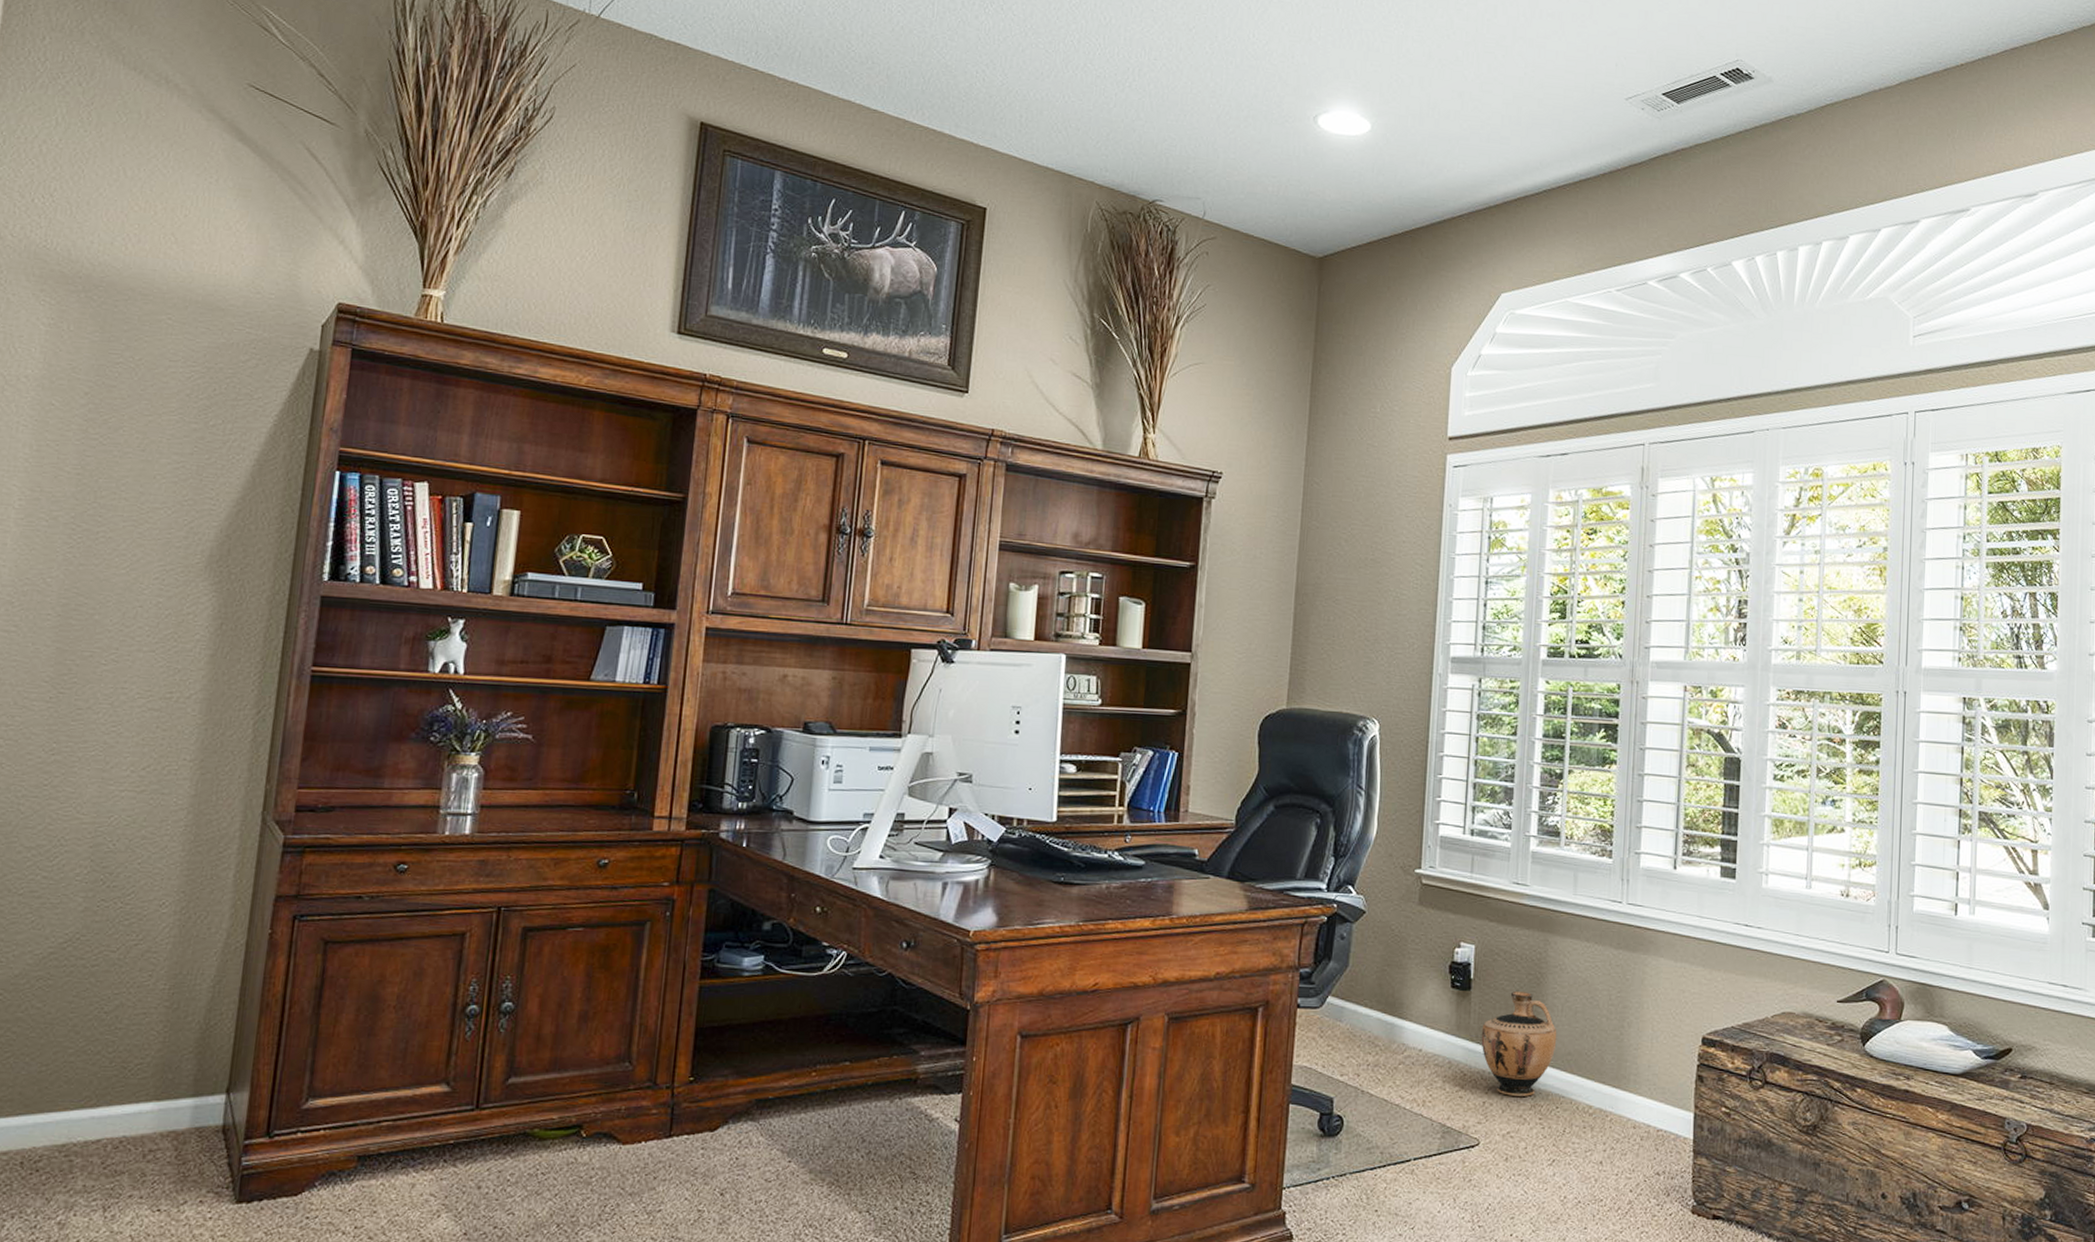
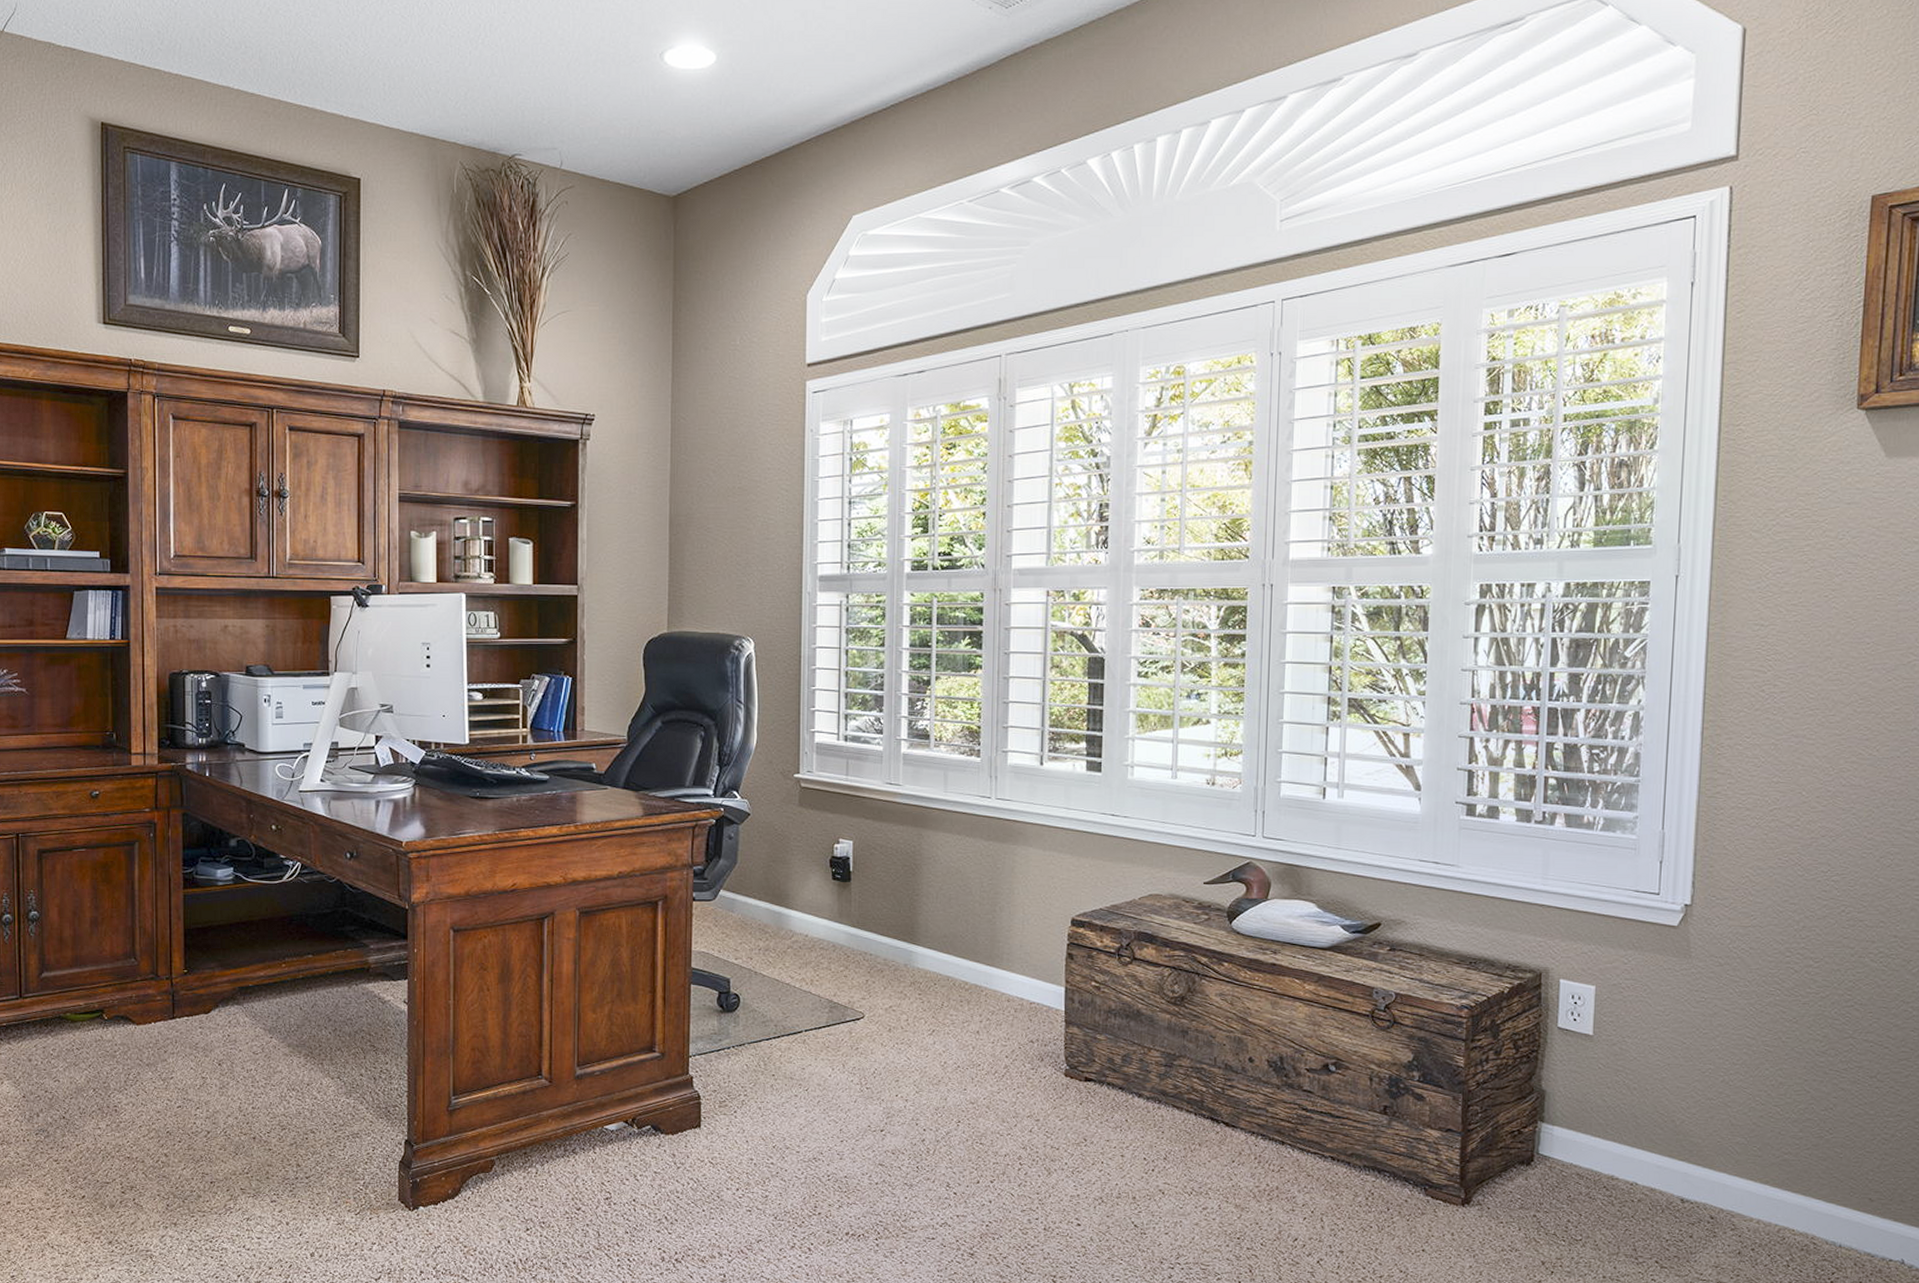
ceramic jug: present [1481,991,1557,1096] -> none [862,882,933,975]

